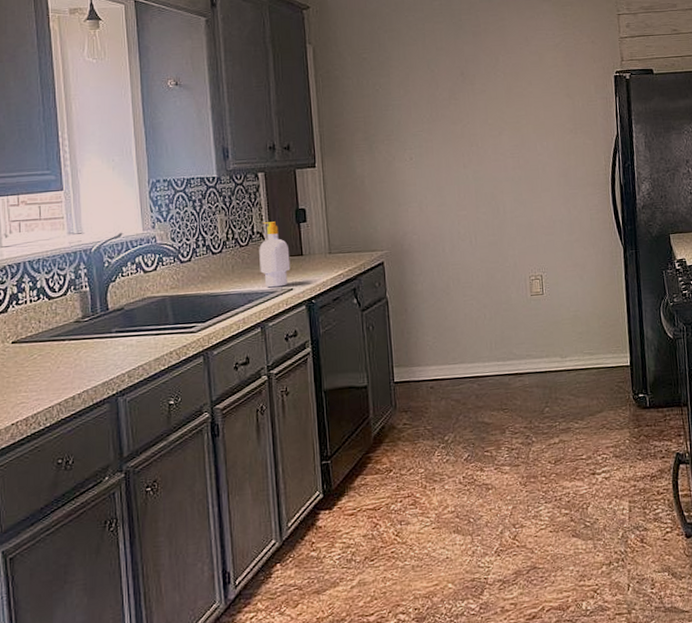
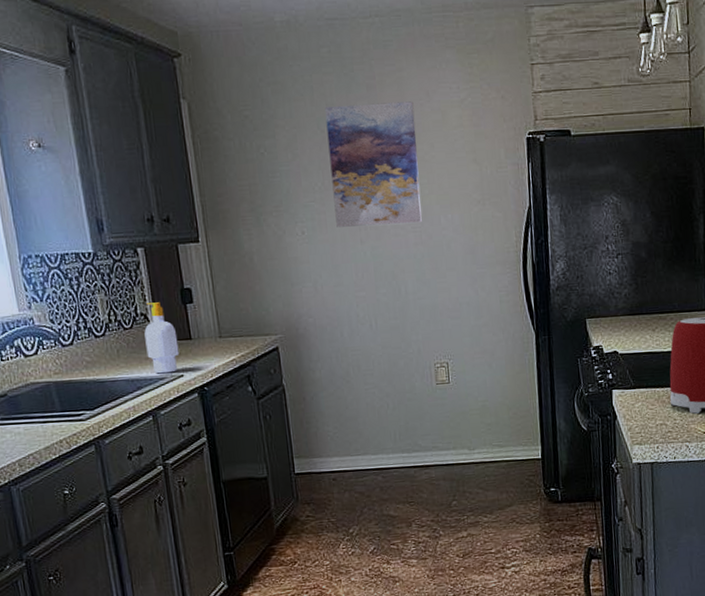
wall art: none [435,45,521,154] -> present [324,101,423,227]

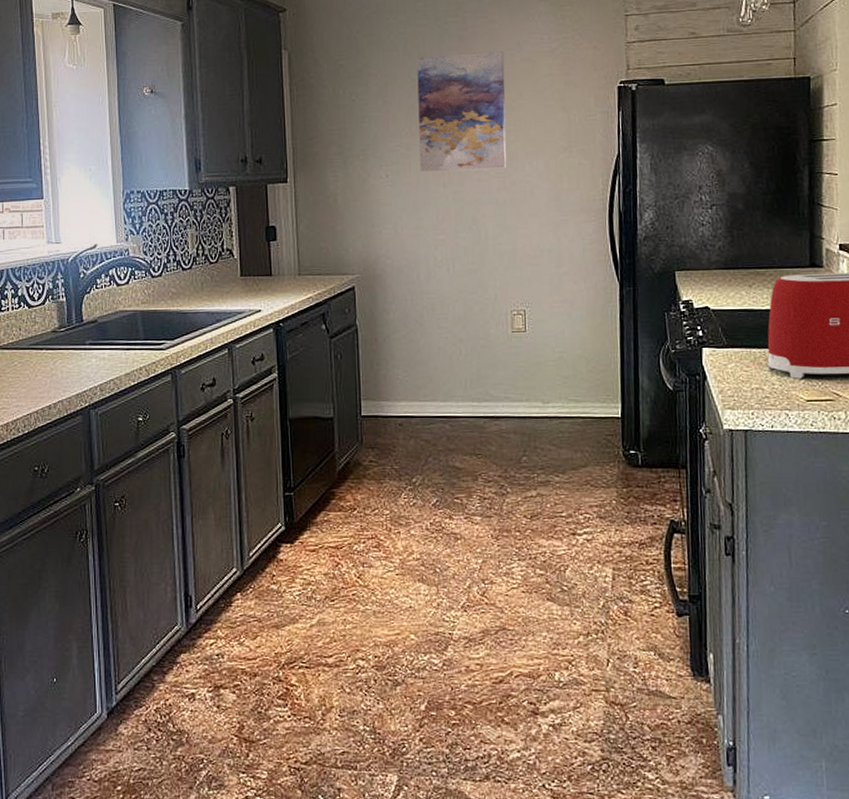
soap bottle: present [144,302,180,374] -> none [228,239,259,308]

